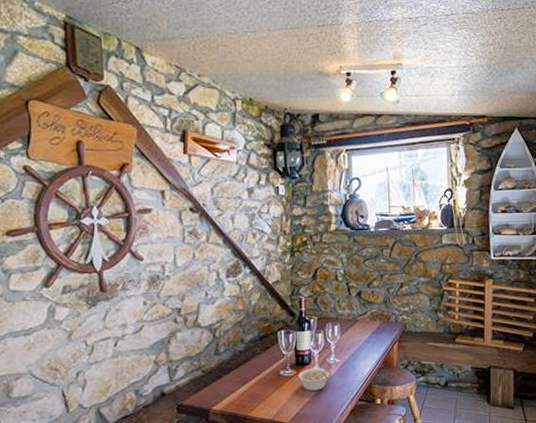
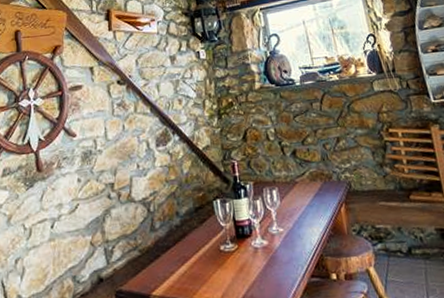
legume: present [298,366,333,391] -> none [240,237,277,268]

